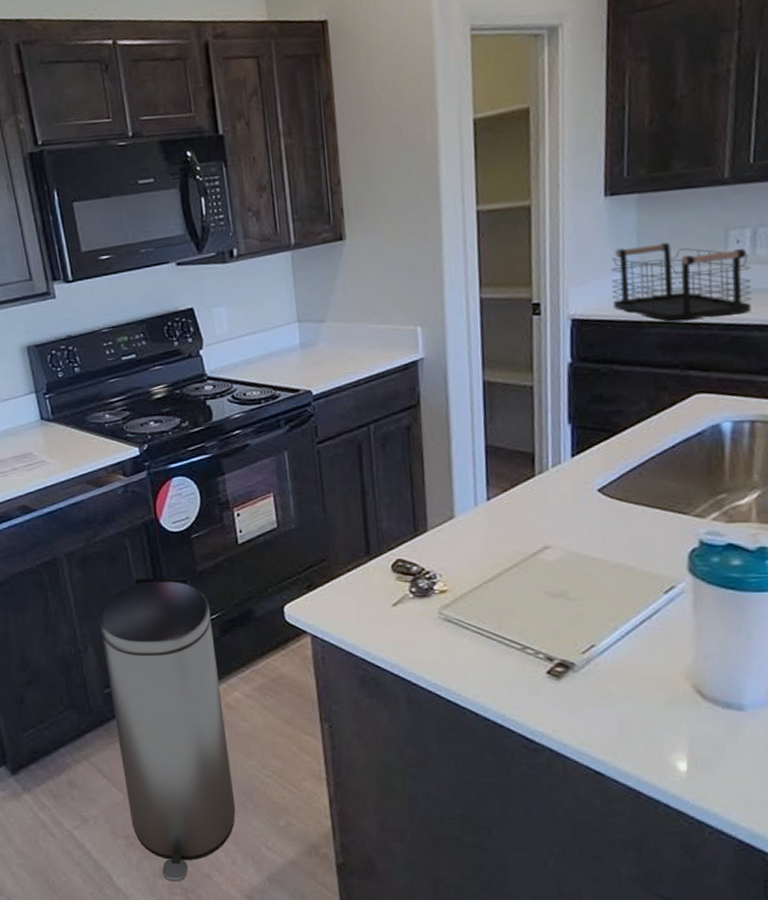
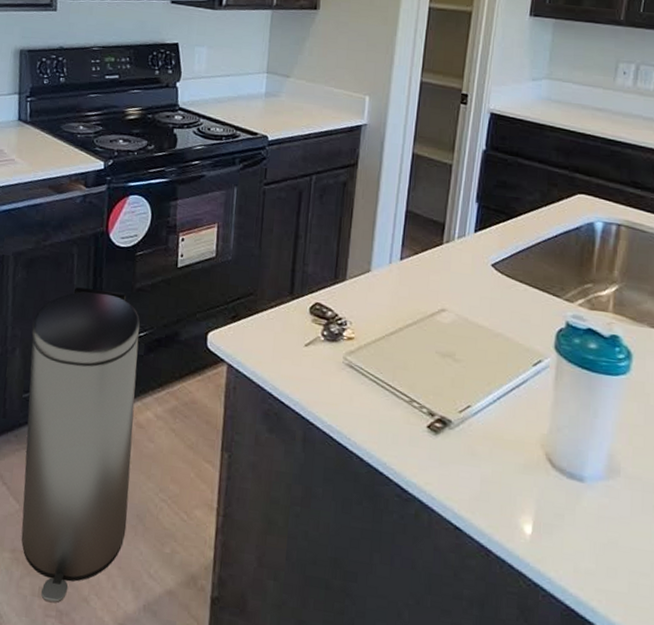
dish rack: present [611,243,752,322] -> none [524,61,632,133]

